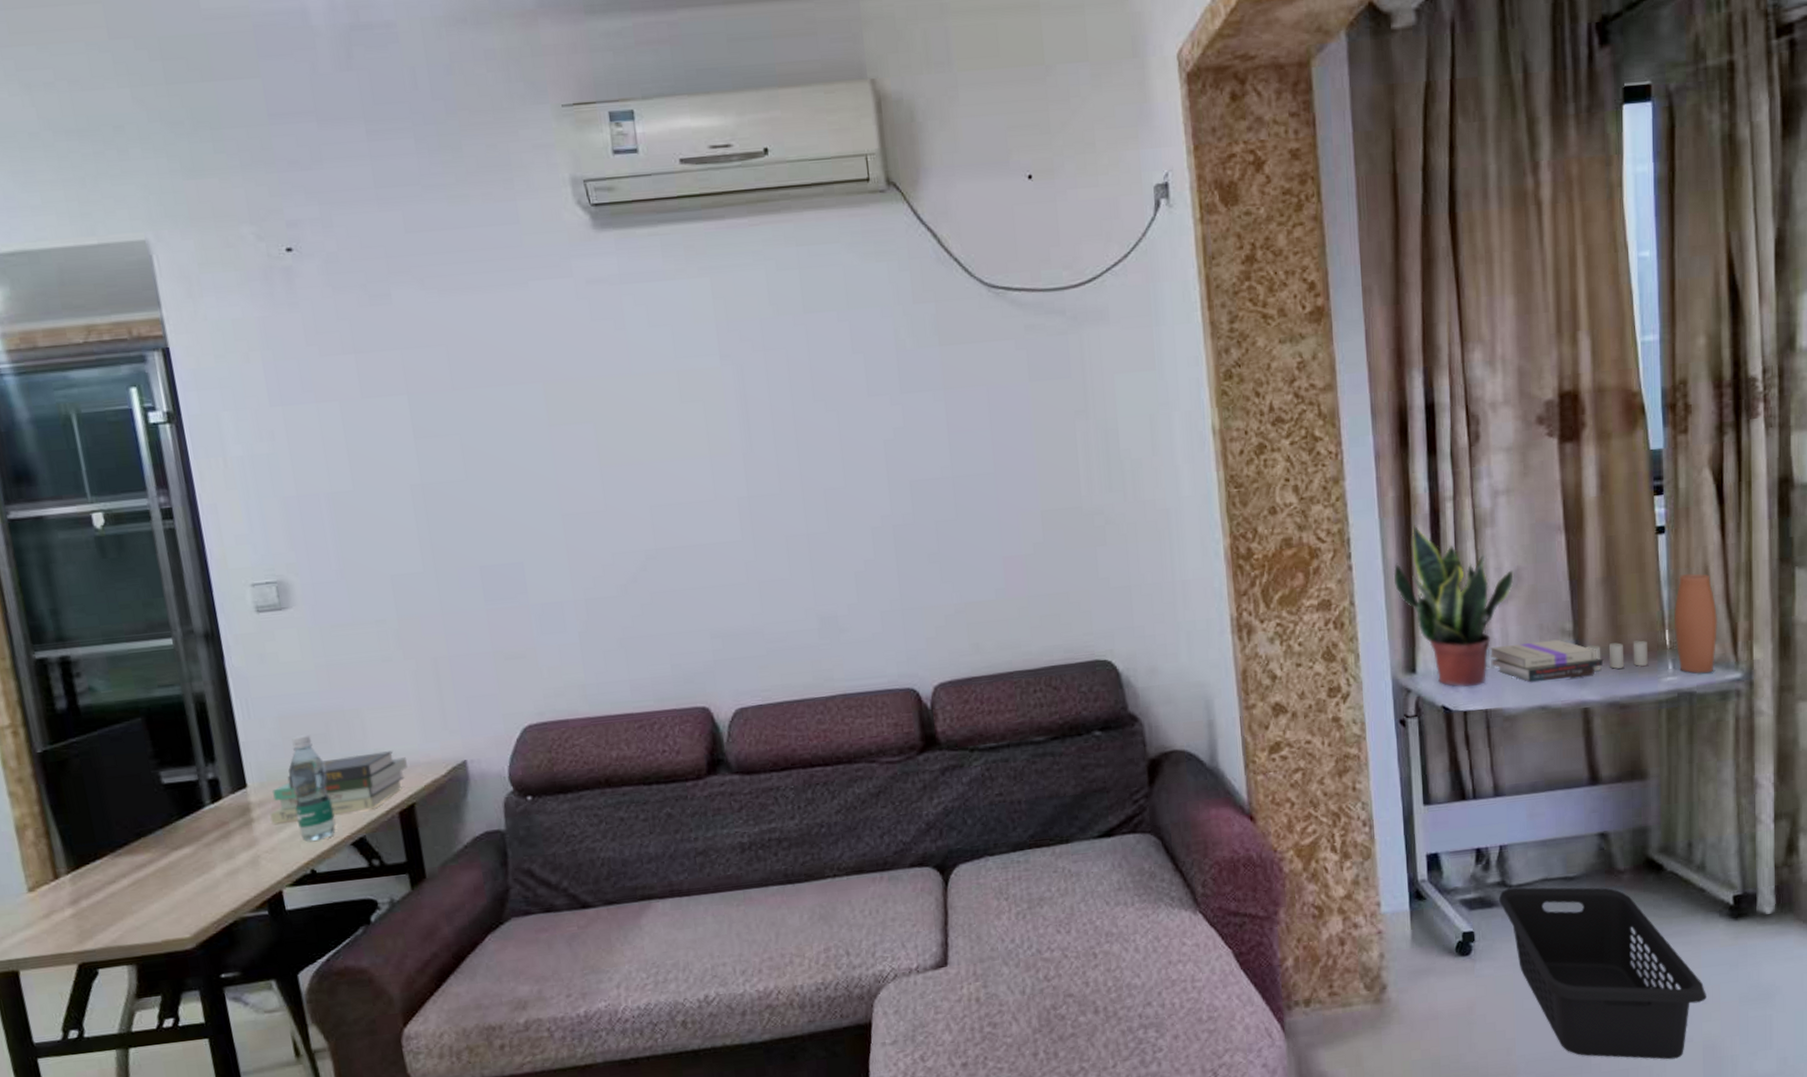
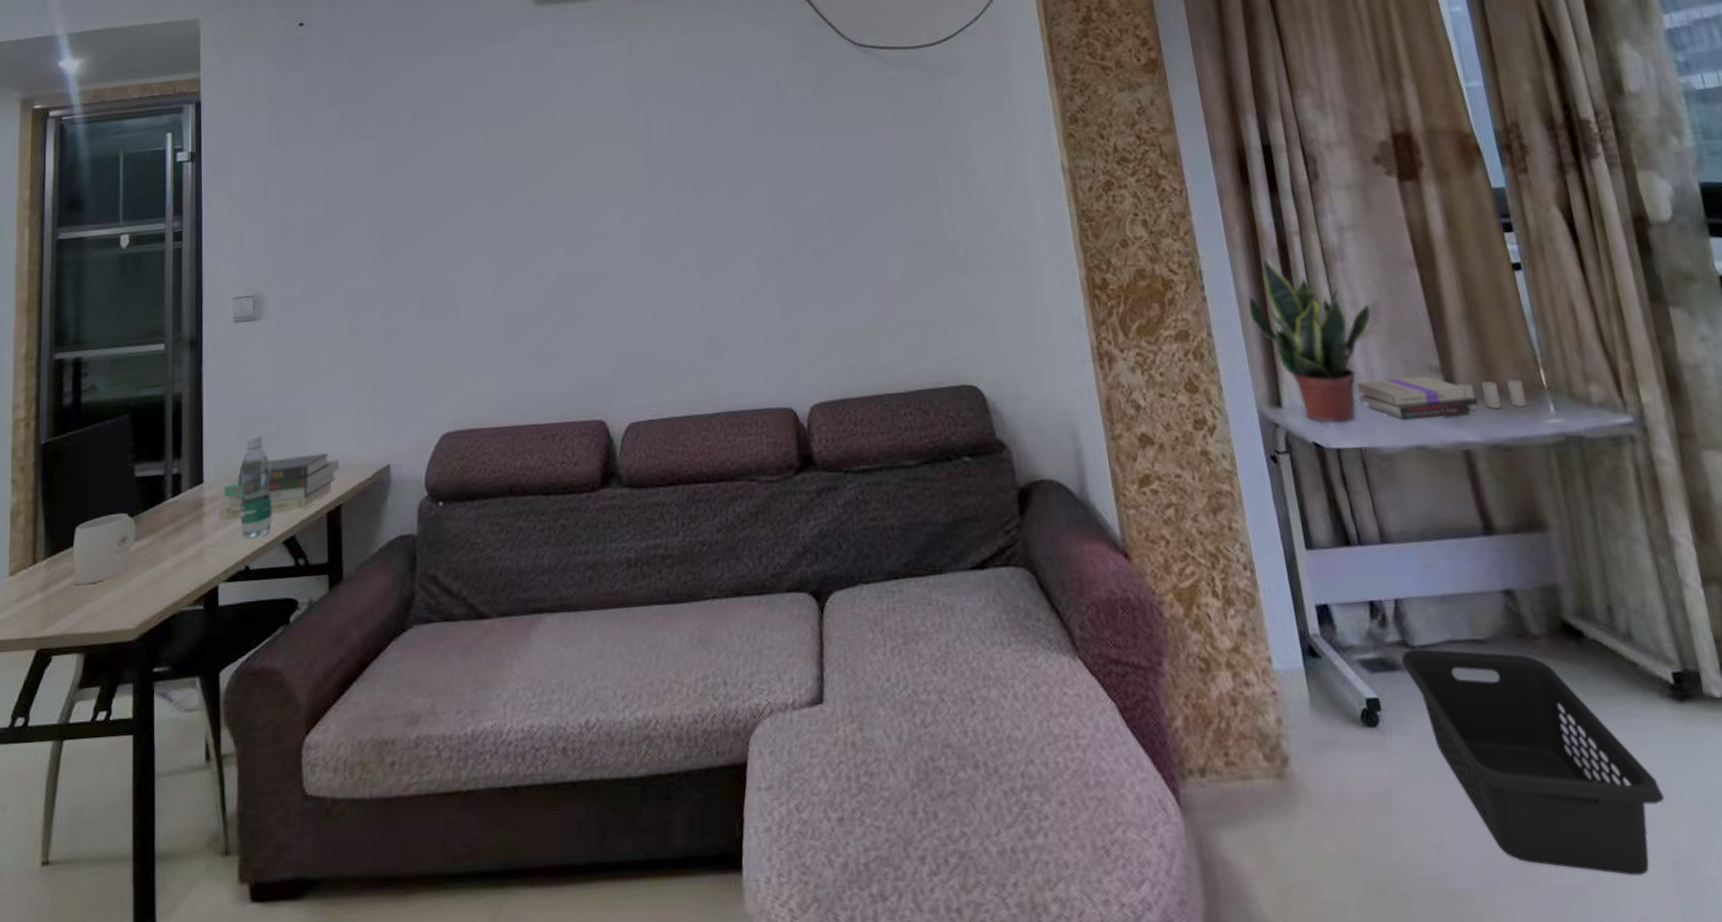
mug: none [99,822,175,898] -> present [72,513,136,585]
vase: present [1674,573,1717,674] -> none [1544,311,1600,417]

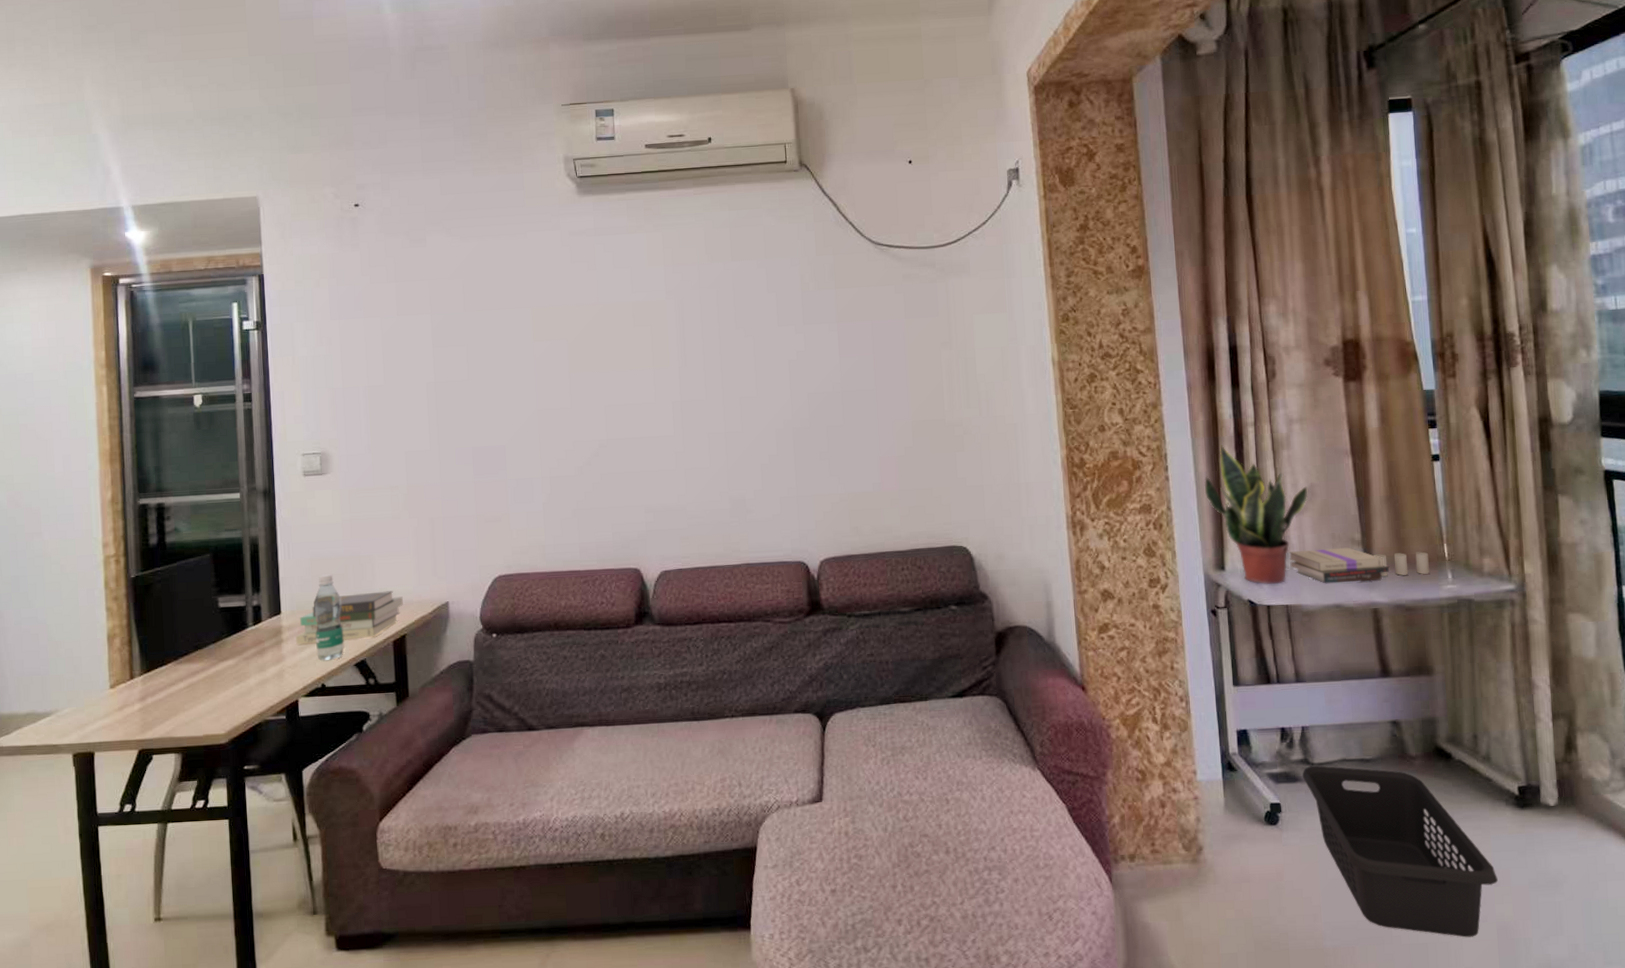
mug: present [72,513,136,585] -> none [165,638,223,698]

